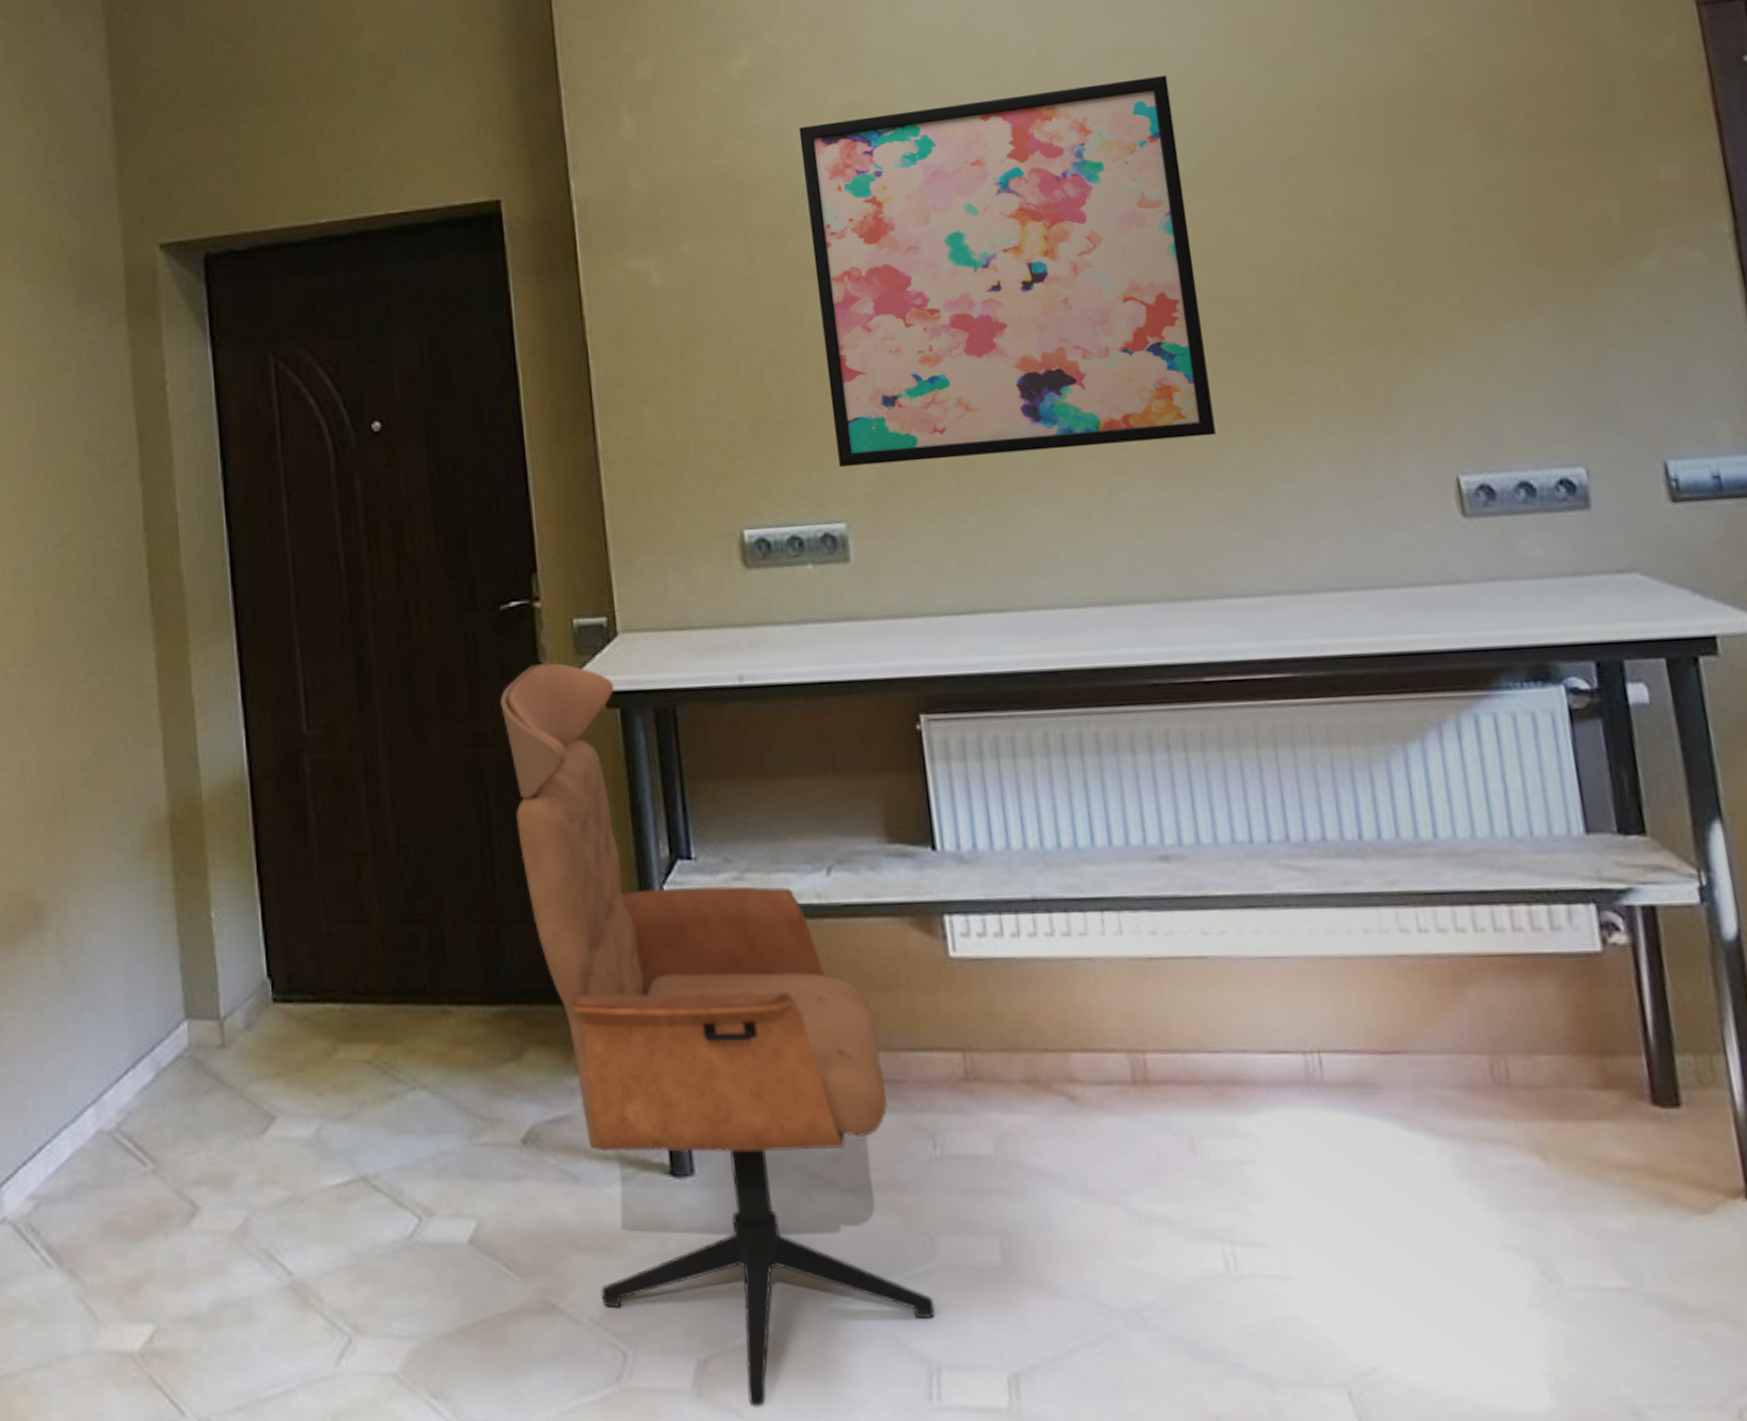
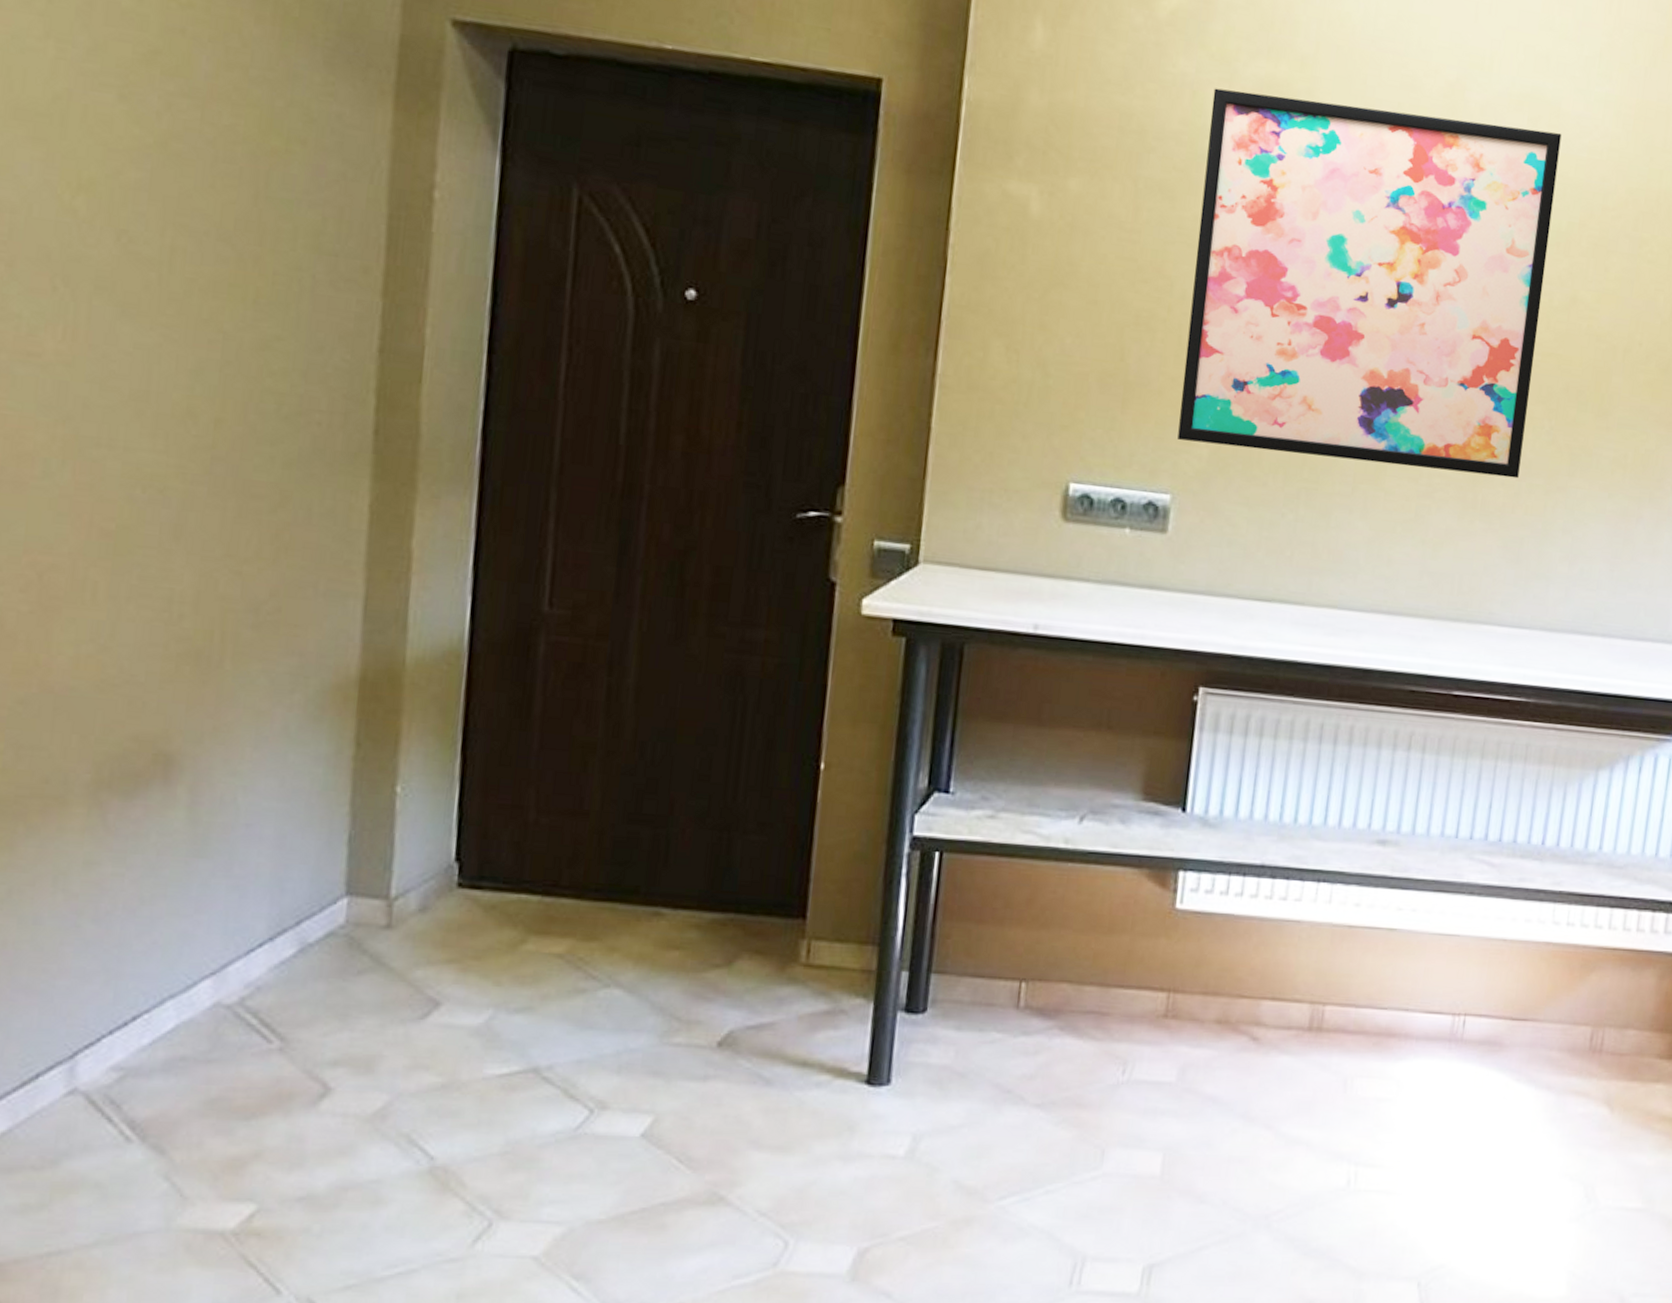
office chair: present [500,662,936,1407] -> none [771,579,1096,1291]

